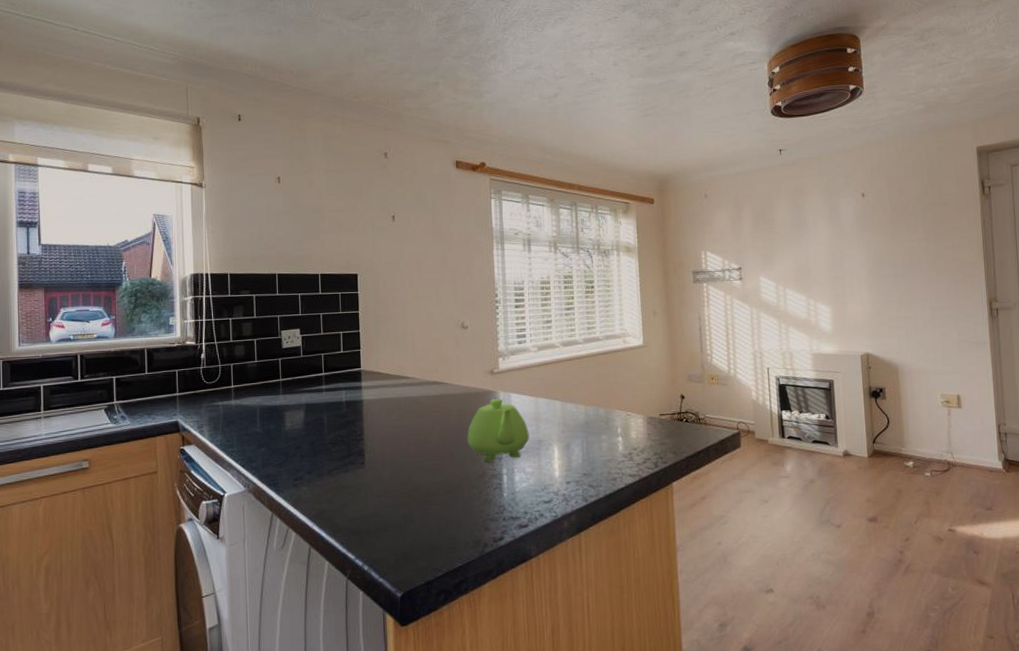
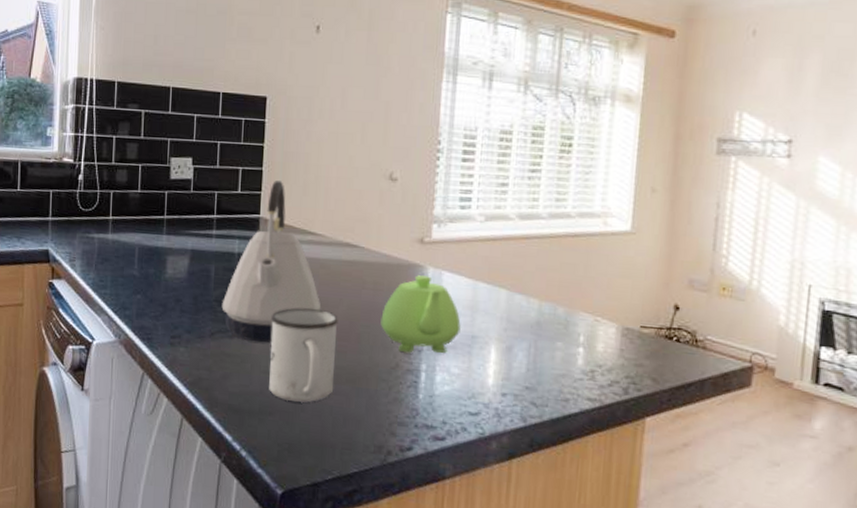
kettle: none [335,339,418,472] -> present [221,180,320,343]
mug: none [378,438,435,518] -> present [269,307,338,403]

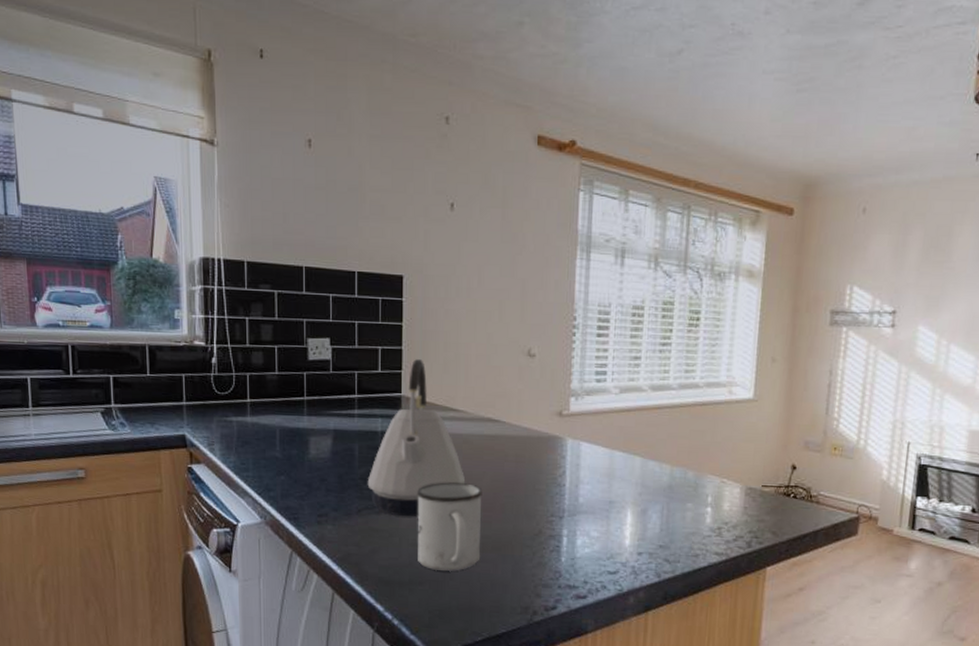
teapot: present [380,275,461,354] -> none [523,446,599,520]

